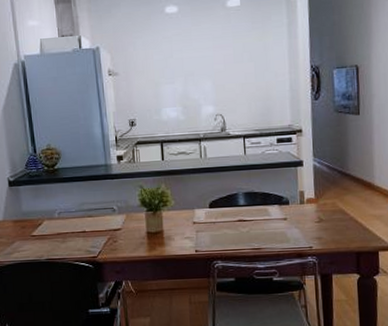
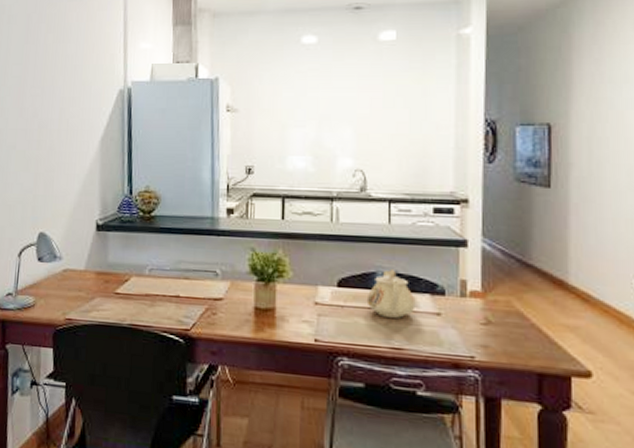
teapot: none [232,189,269,226] -> present [366,268,416,318]

